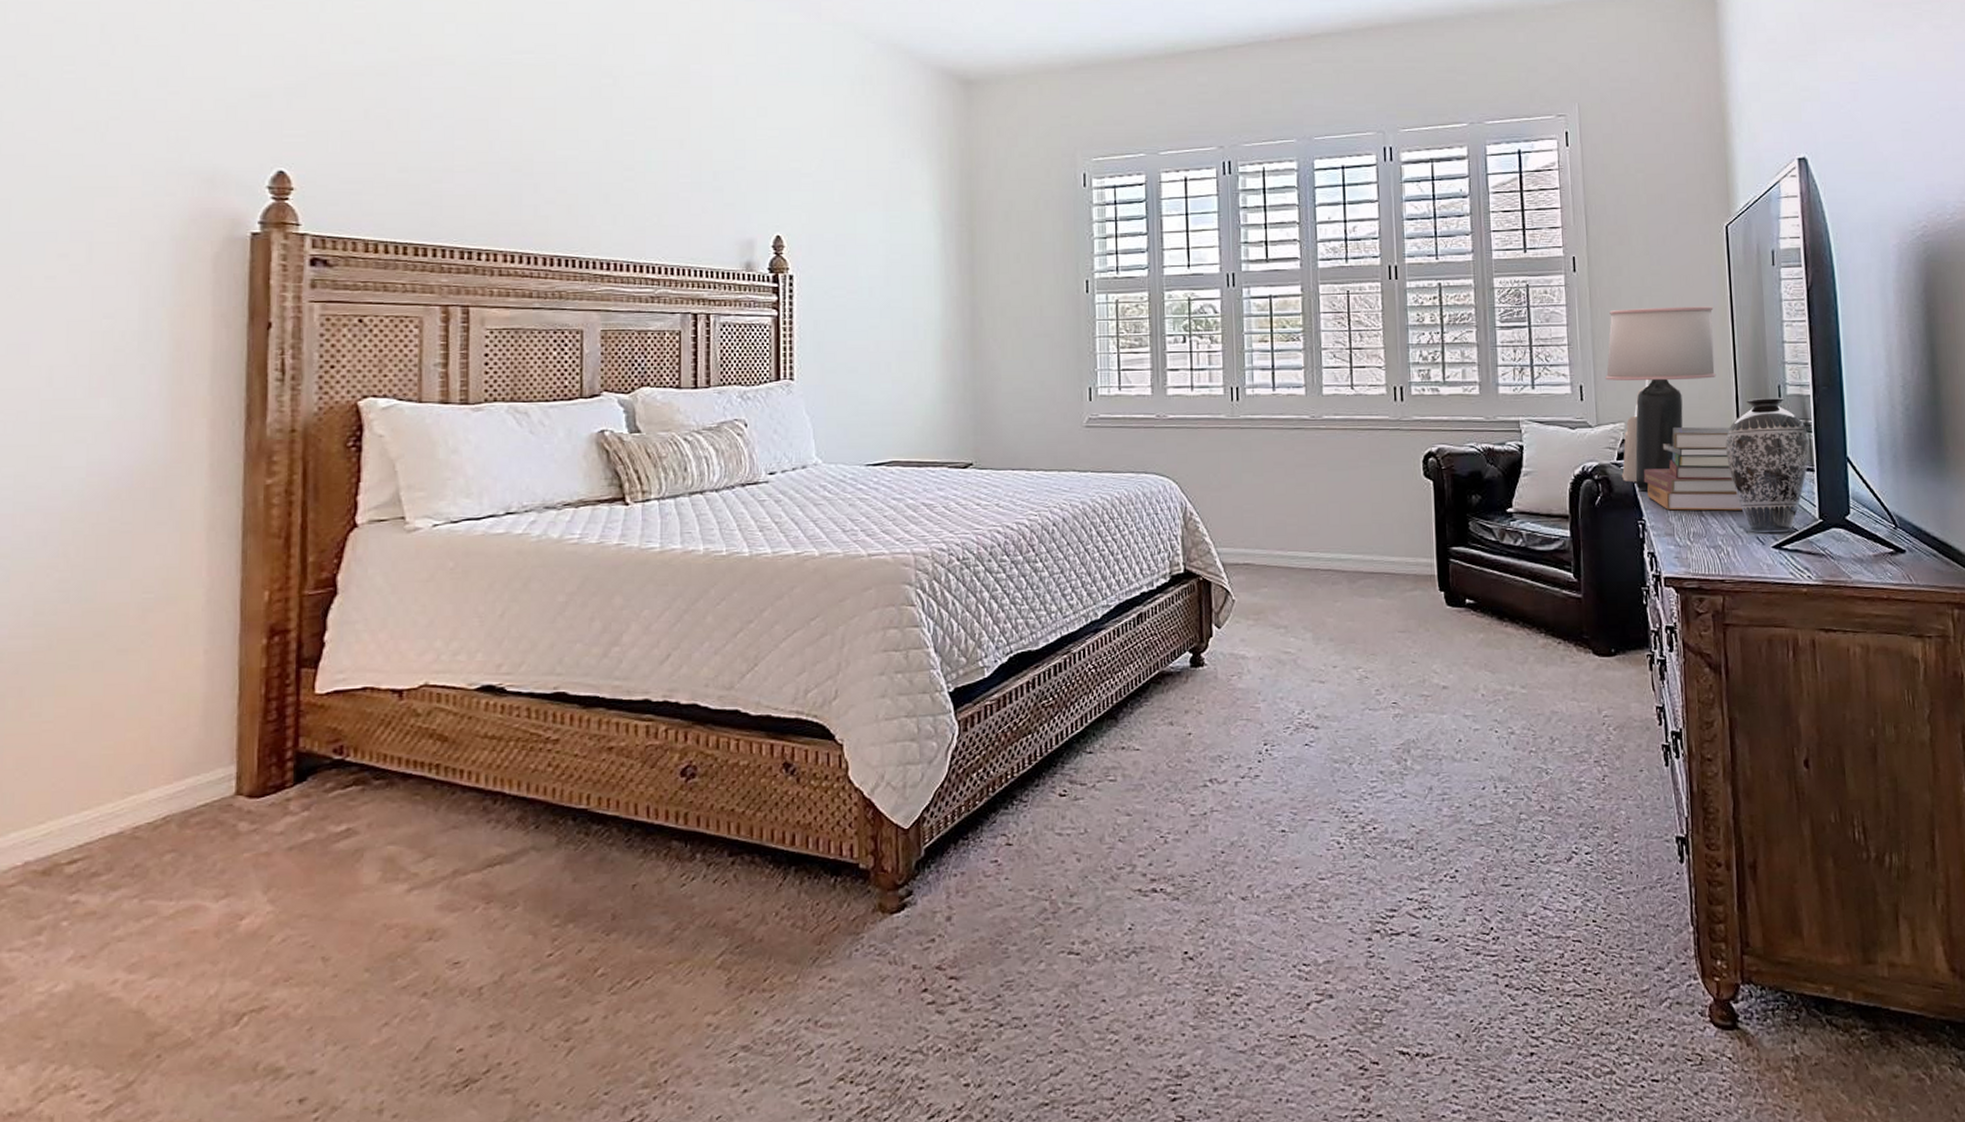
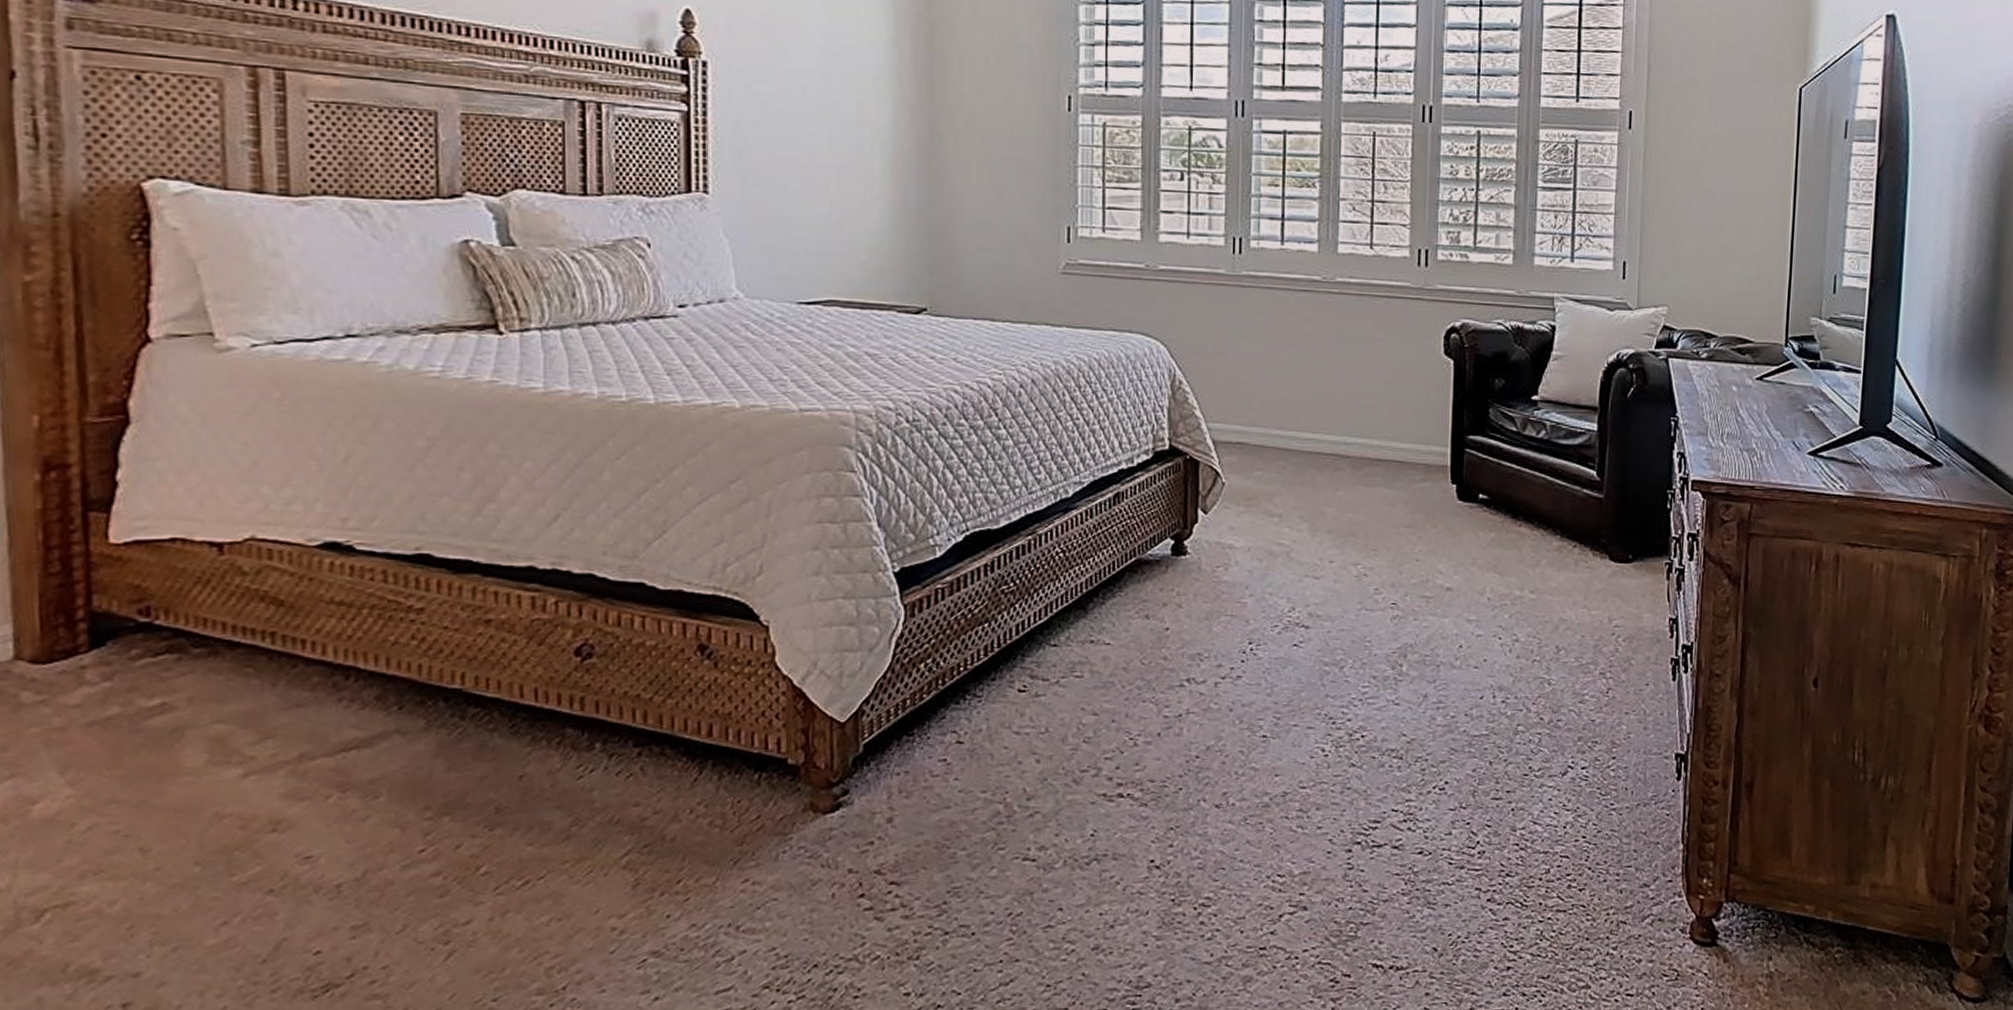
table lamp: present [1605,306,1716,492] -> none [1652,176,1776,385]
candle: present [1621,380,1648,483] -> none [1658,260,1697,375]
books: present [1643,426,1743,511] -> none [1681,314,1782,412]
decorative vase: present [1725,398,1810,532] -> none [1771,289,1860,437]

